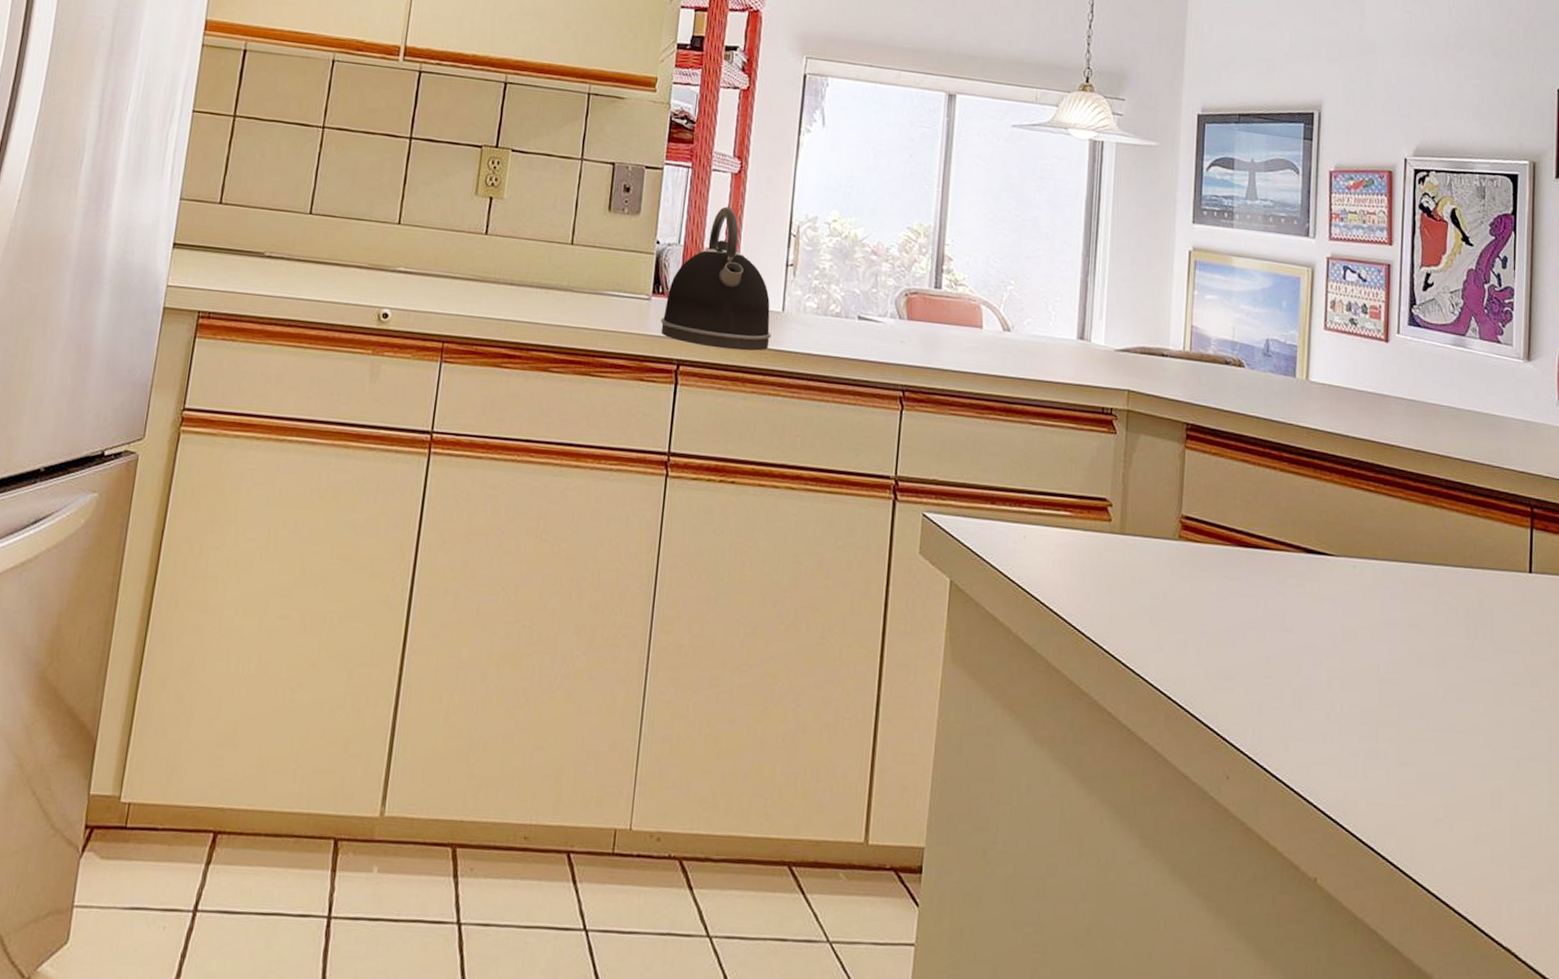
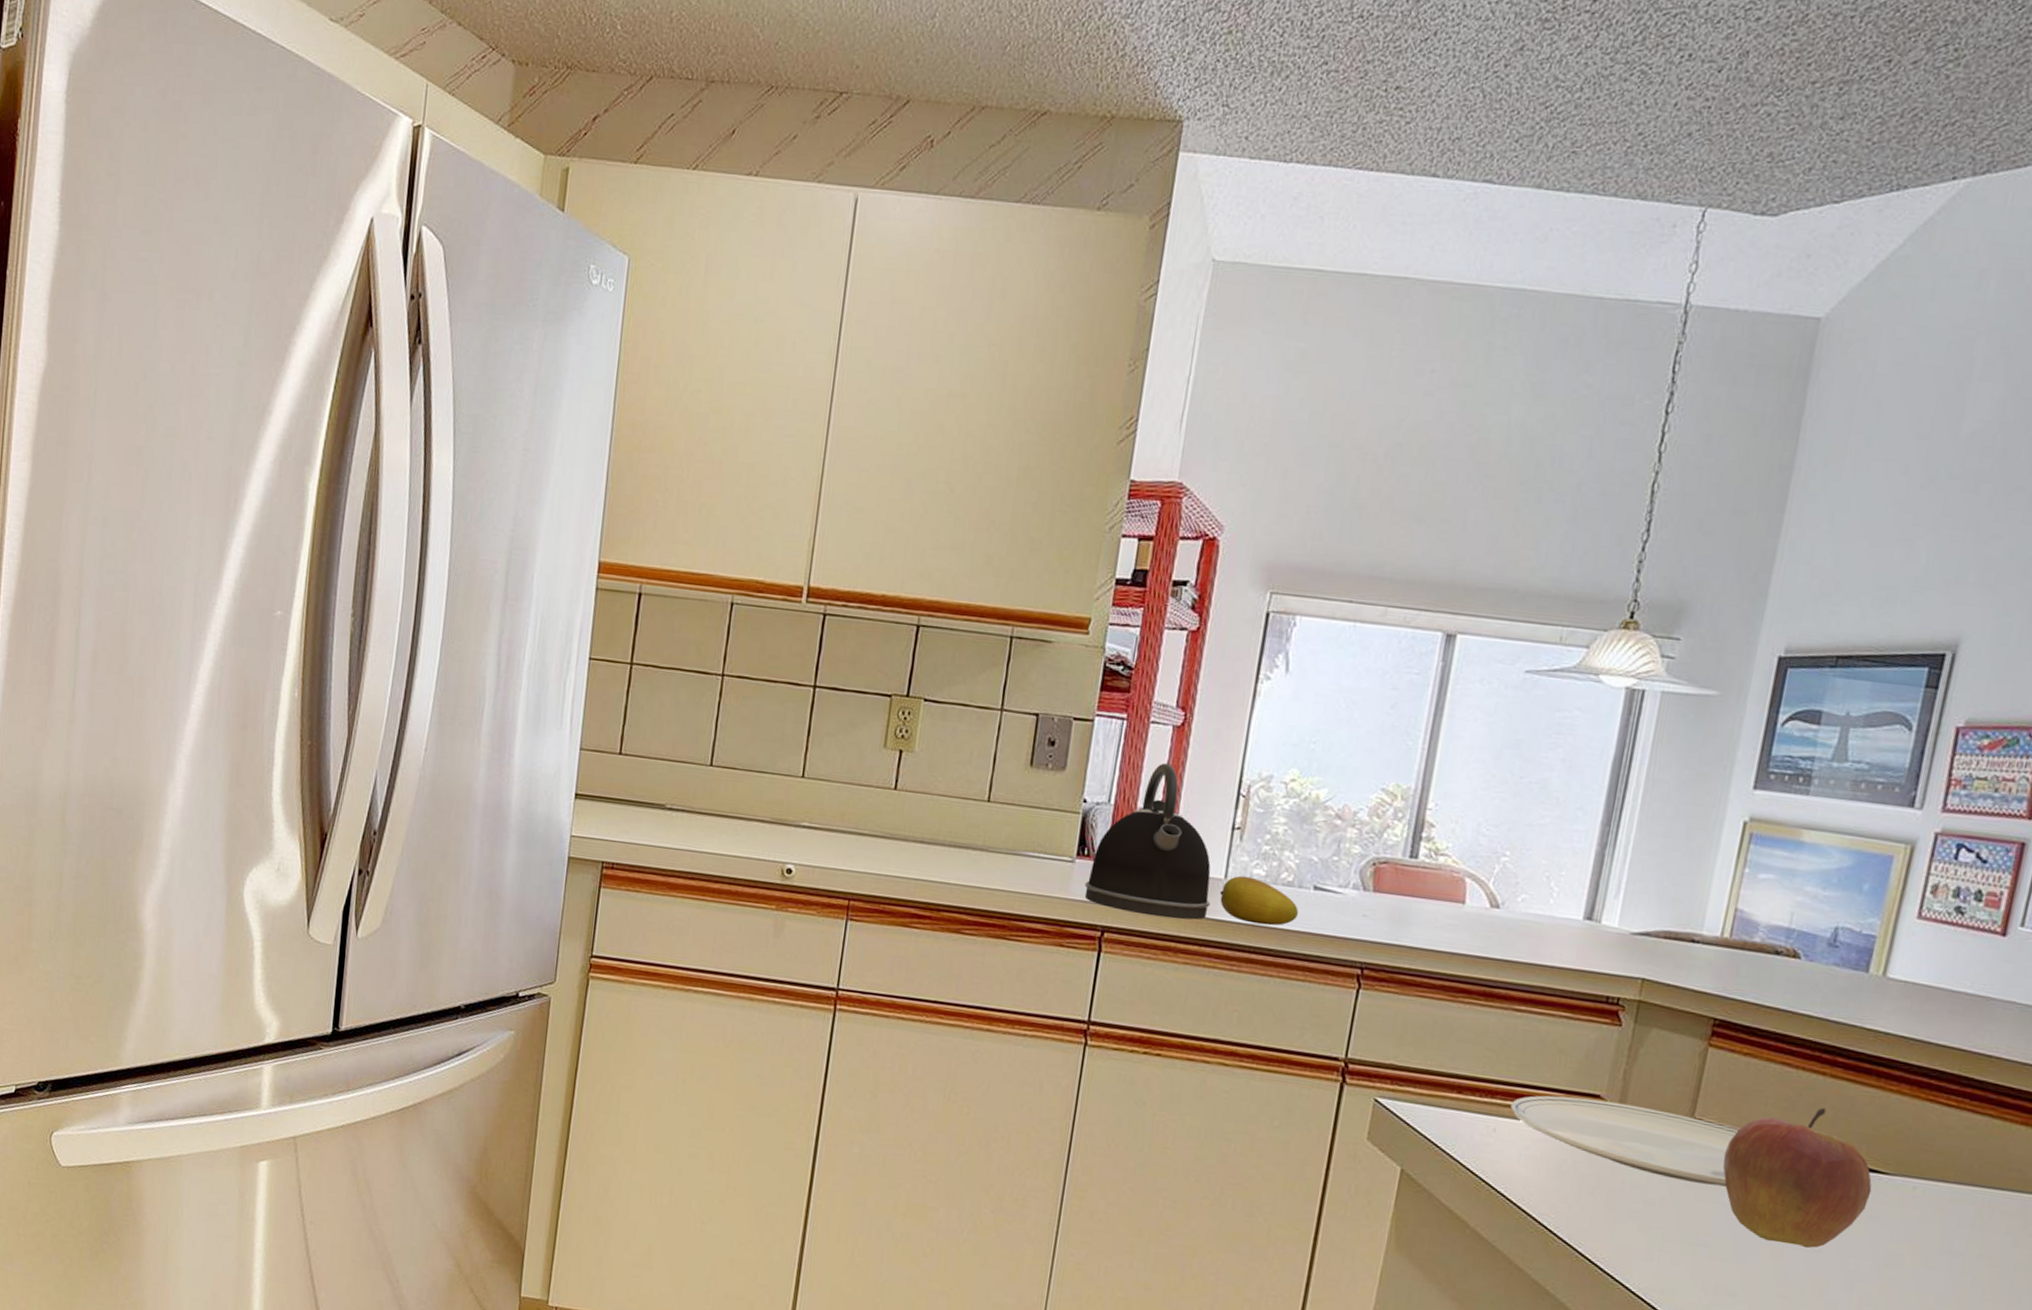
fruit: none [779,308,847,354] -> present [1219,875,1299,926]
plate: none [1035,501,1218,577] -> present [1510,1095,1740,1187]
fruit: none [1208,498,1324,630] -> present [1722,1107,1872,1249]

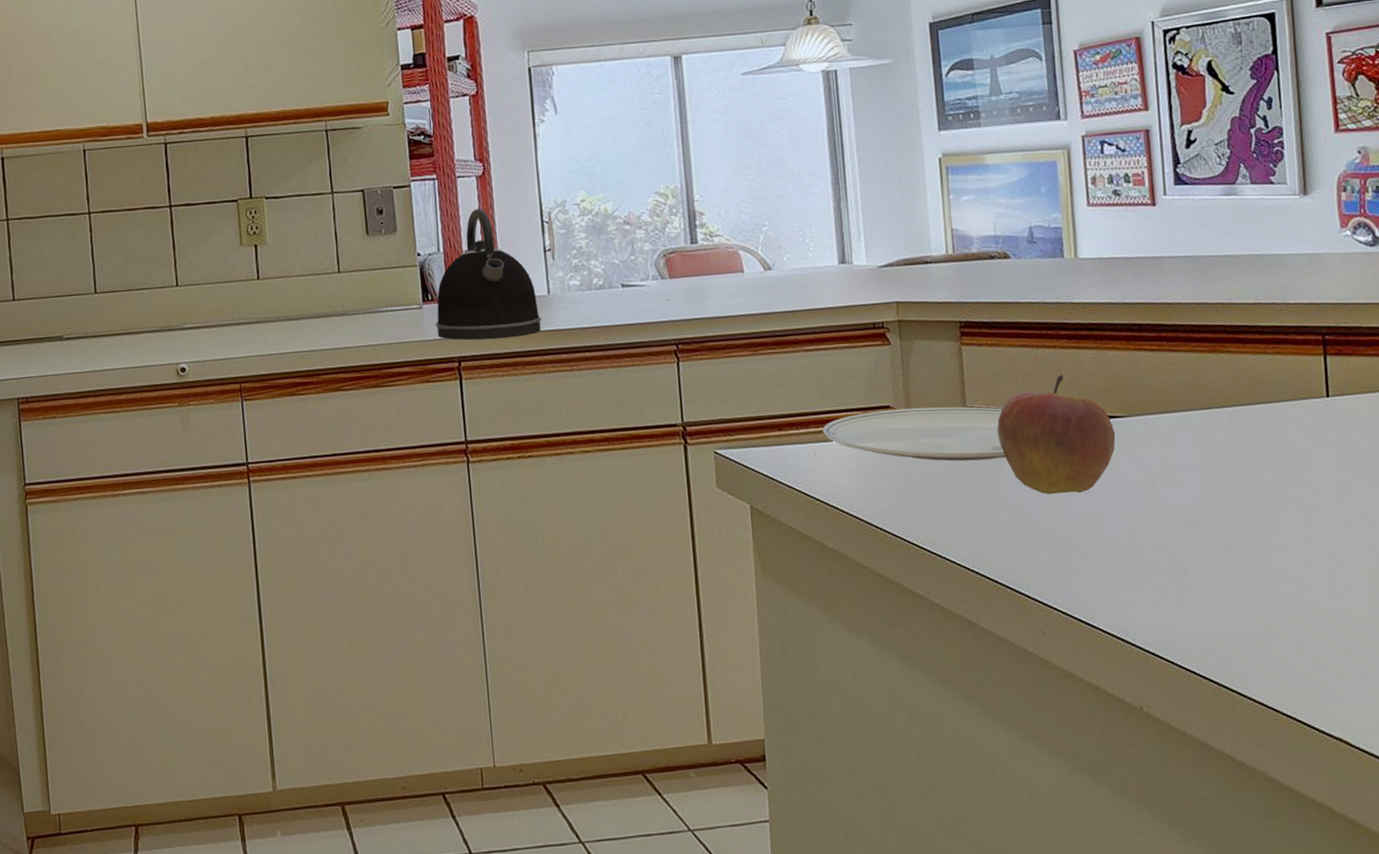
fruit: present [1219,875,1299,926] -> none [547,288,615,327]

